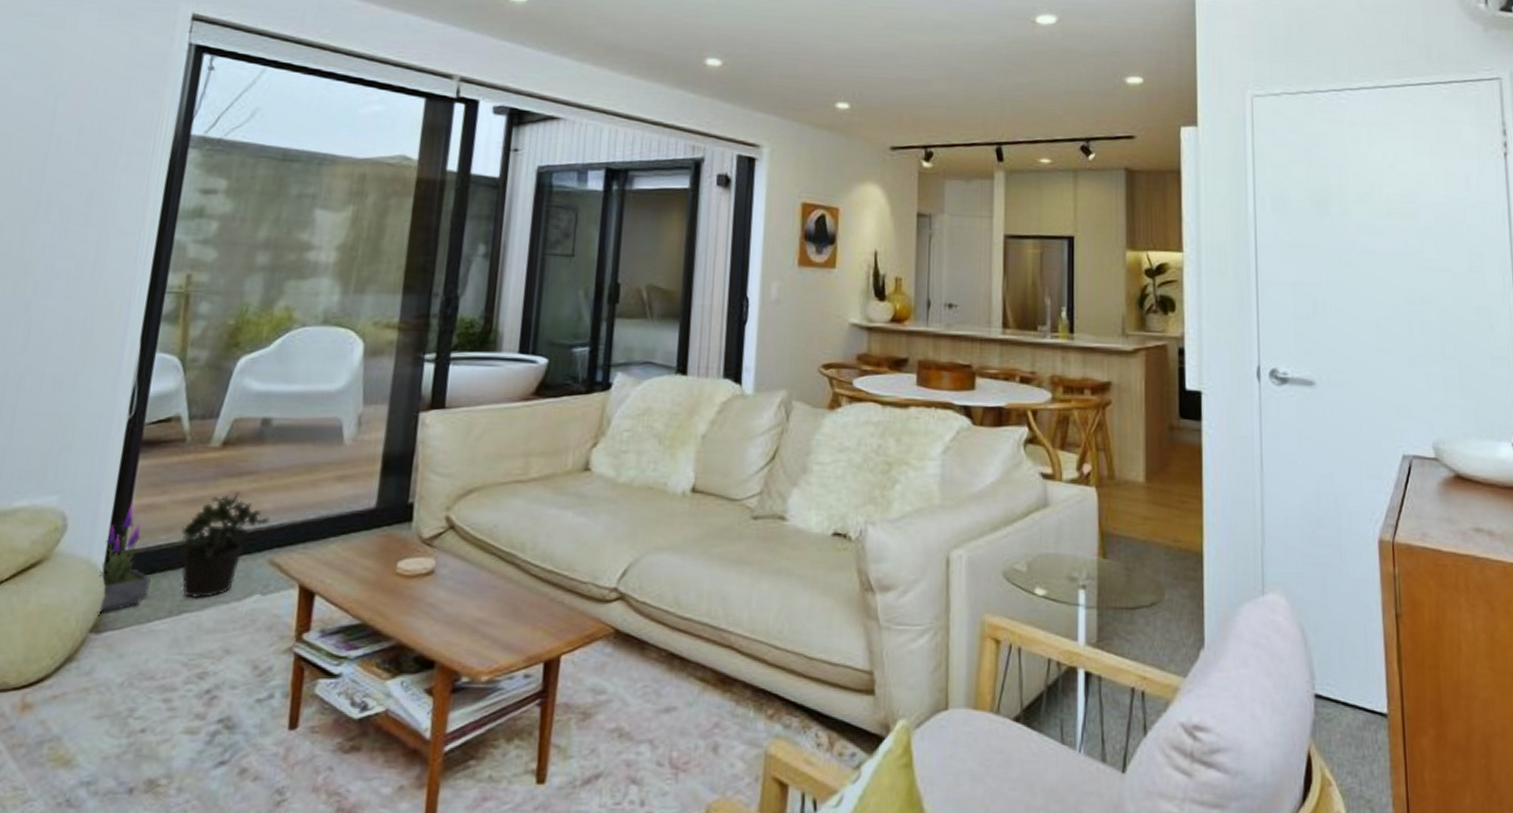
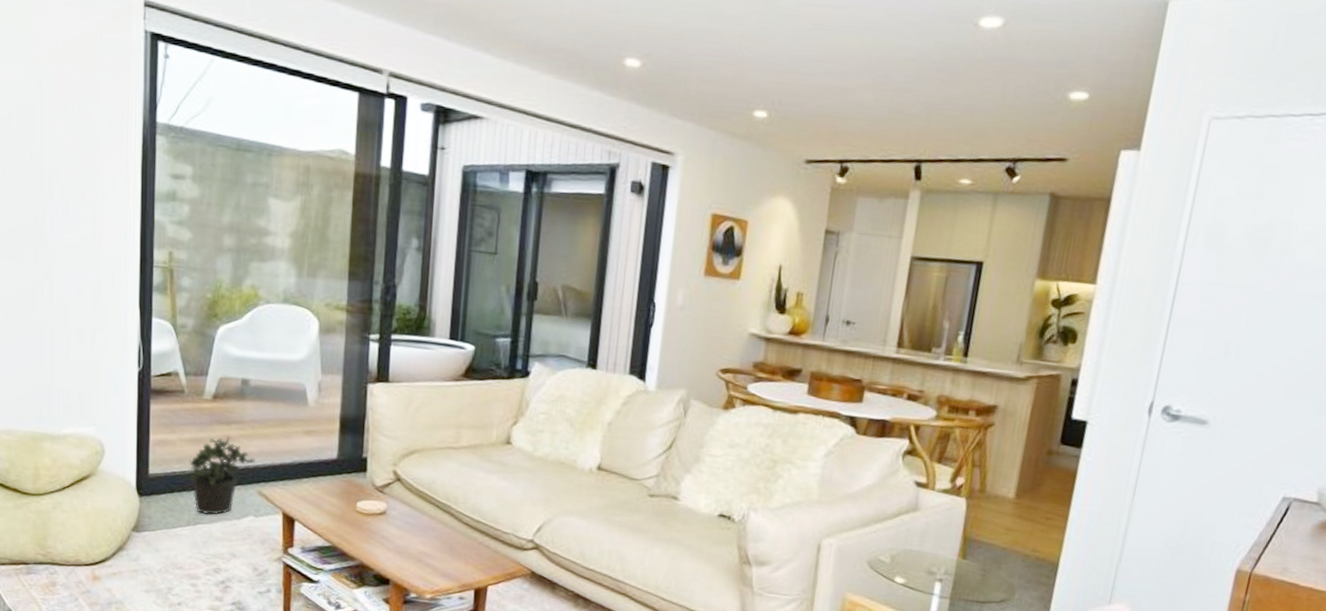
potted plant: present [97,502,151,613] -> none [133,437,171,518]

